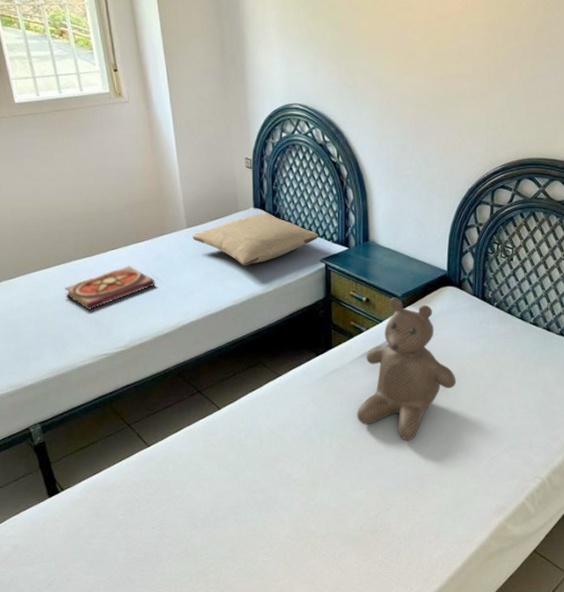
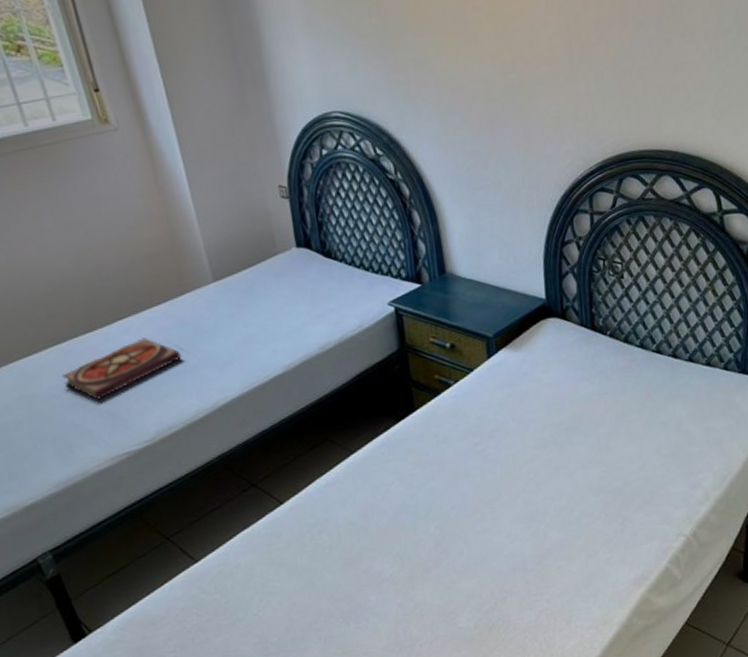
pillow: present [192,213,318,266] -> none [222,251,382,322]
teddy bear: present [357,297,456,441] -> none [454,338,572,512]

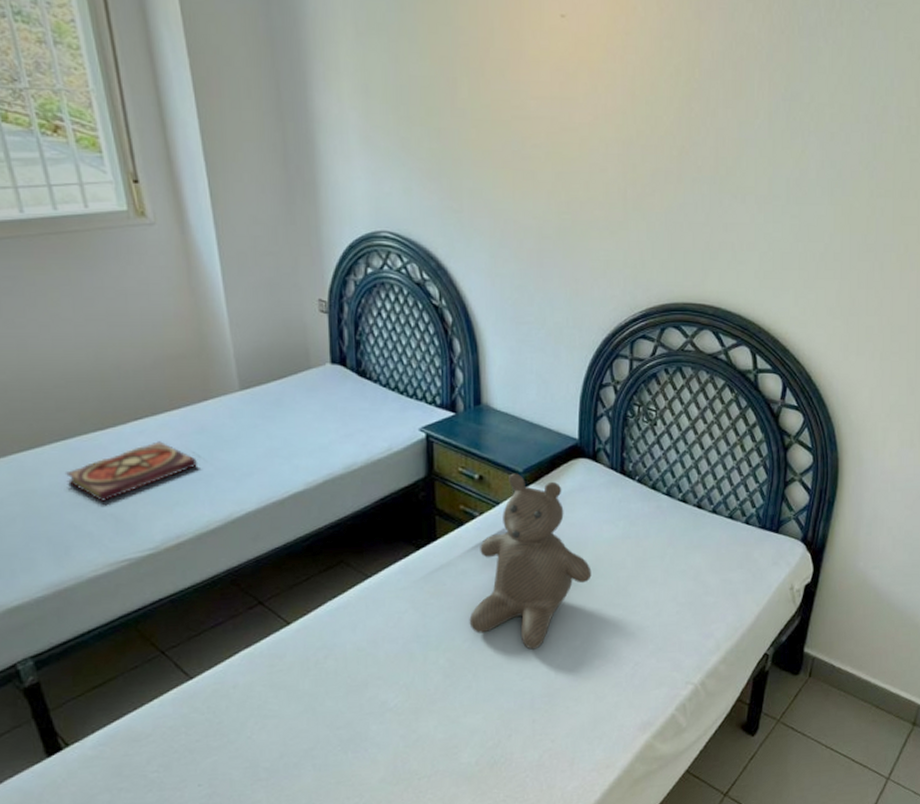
teddy bear: none [454,338,572,512] -> present [469,473,592,650]

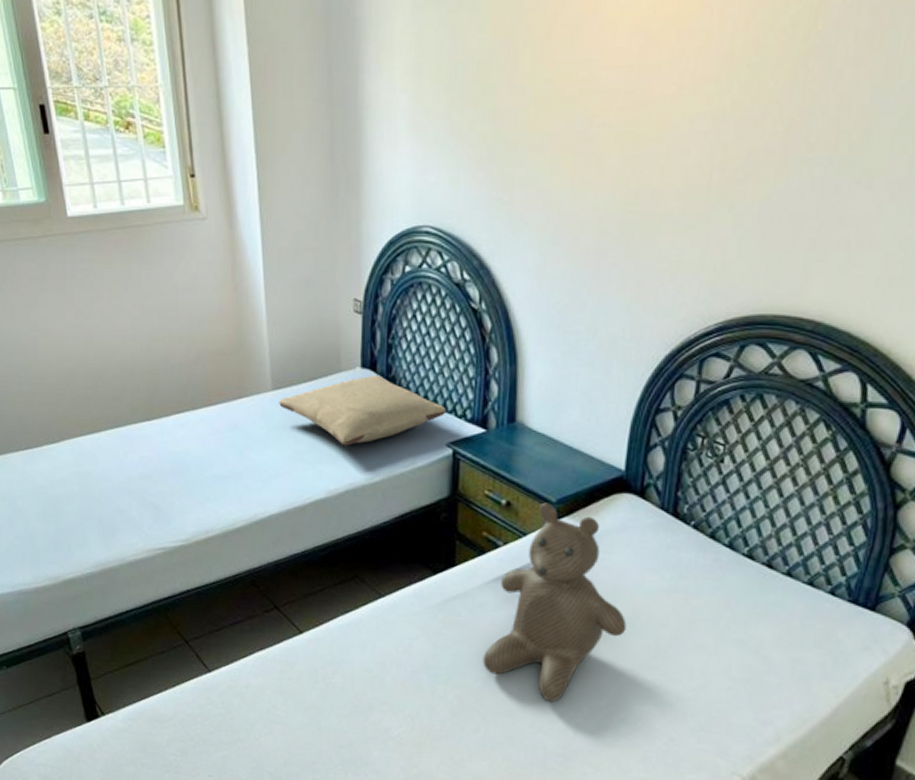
book: present [64,441,197,502] -> none [116,436,228,490]
pillow: none [248,369,416,439] -> present [279,375,446,446]

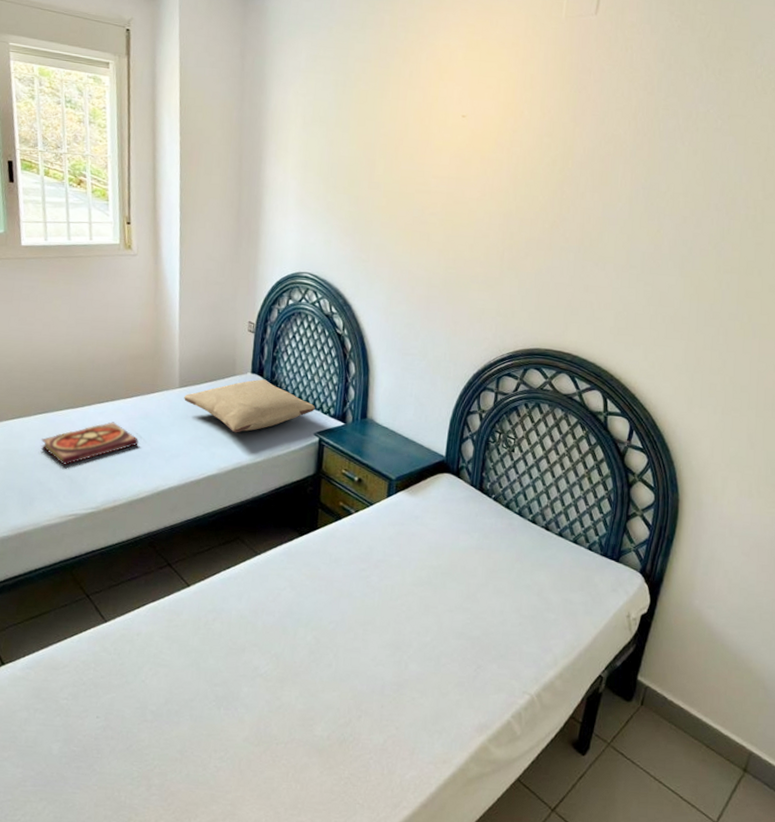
book: none [116,436,228,490] -> present [40,422,139,465]
teddy bear: present [482,502,627,702] -> none [336,479,446,640]

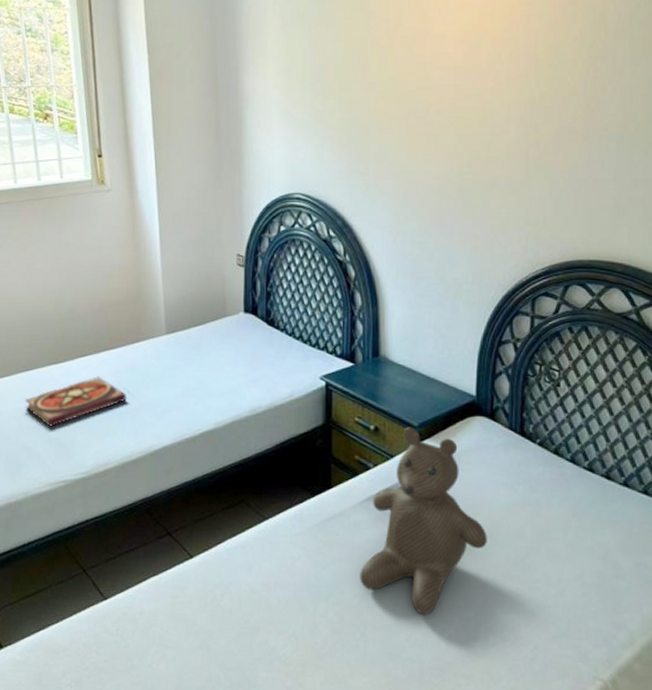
pillow: present [184,379,315,433] -> none [172,318,319,382]
teddy bear: none [336,479,446,640] -> present [359,427,487,615]

